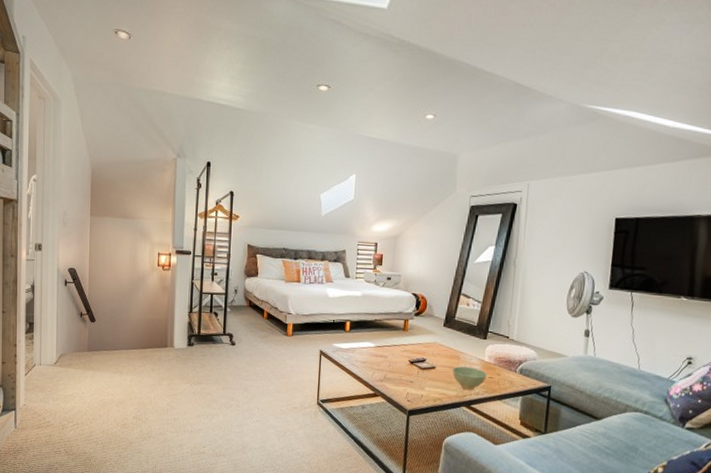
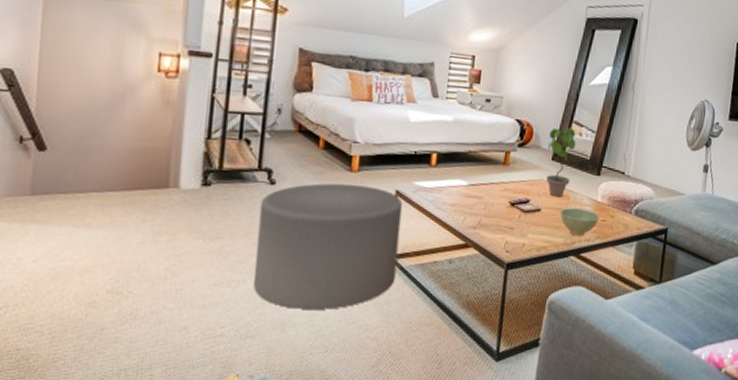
pouf: none [223,344,326,439] -> present [253,183,403,309]
potted plant: none [439,299,464,357] -> present [546,127,576,197]

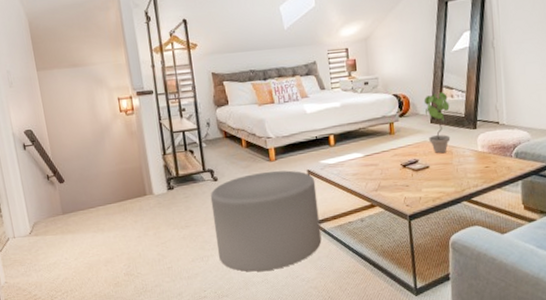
bowl: present [559,208,601,237] -> none [446,159,484,185]

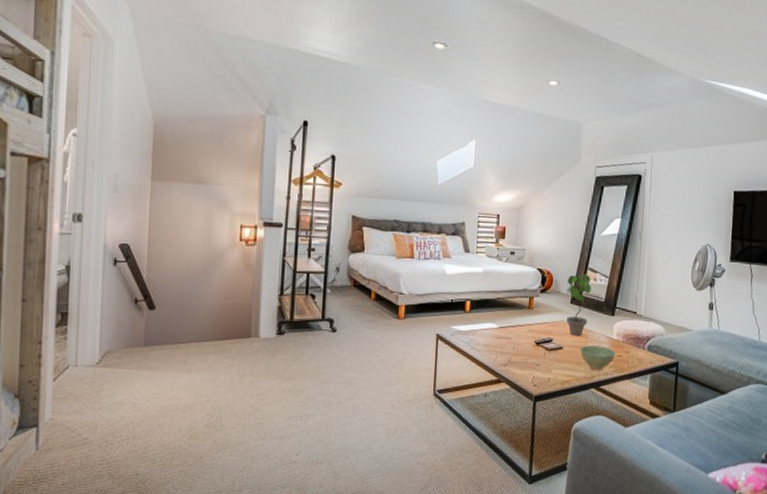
pouf: present [210,170,322,272] -> none [320,329,443,439]
bowl: none [446,159,484,185] -> present [580,345,617,371]

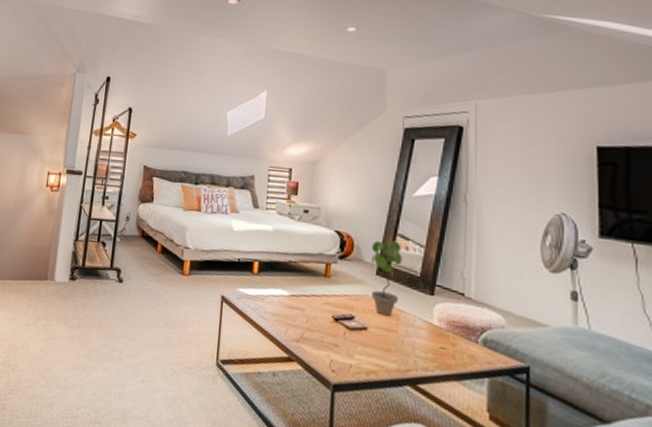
bowl: present [580,345,617,371] -> none [389,329,439,365]

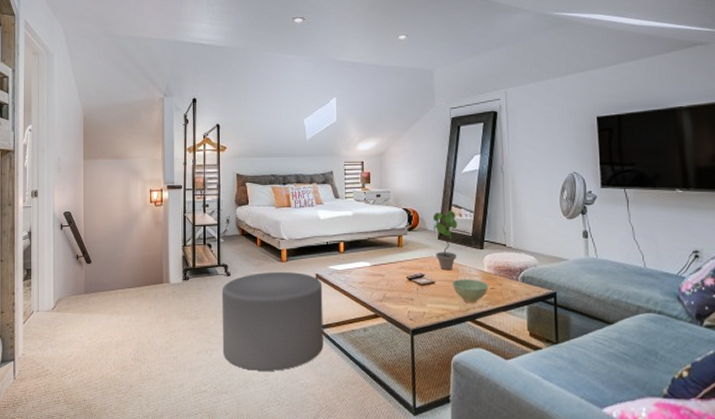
pouf: none [102,284,228,408] -> present [221,271,324,371]
bowl: none [389,329,439,365] -> present [452,279,489,304]

